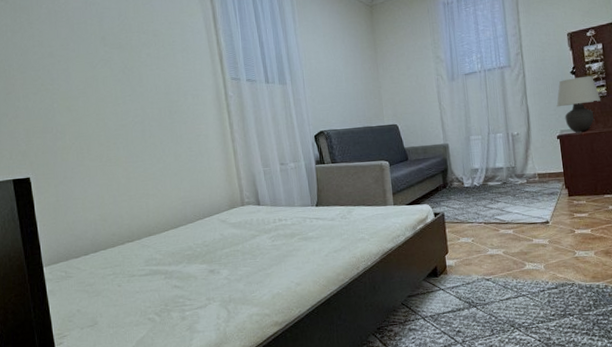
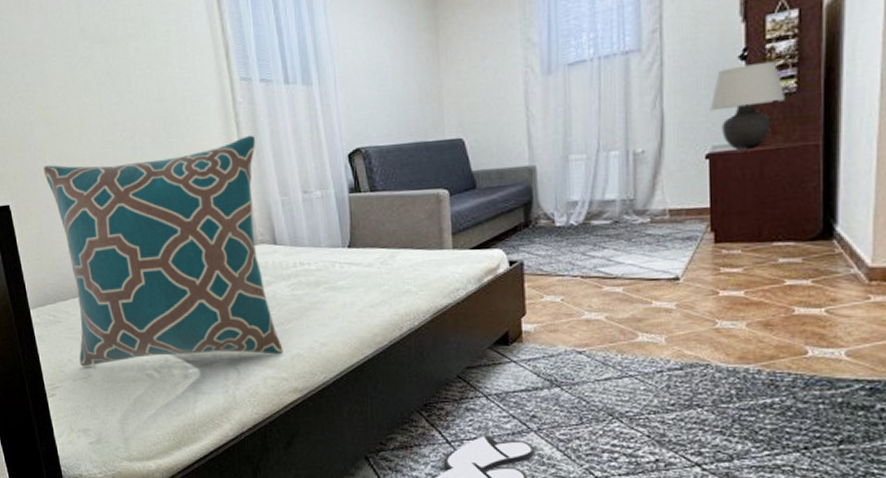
pillow: none [63,121,266,316] -> present [43,135,283,367]

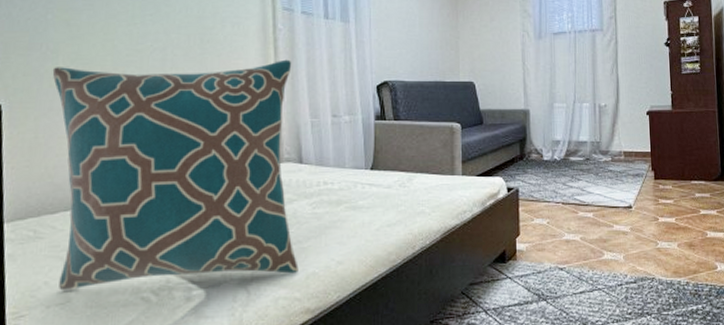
table lamp: present [710,60,786,150] -> none [648,49,694,110]

